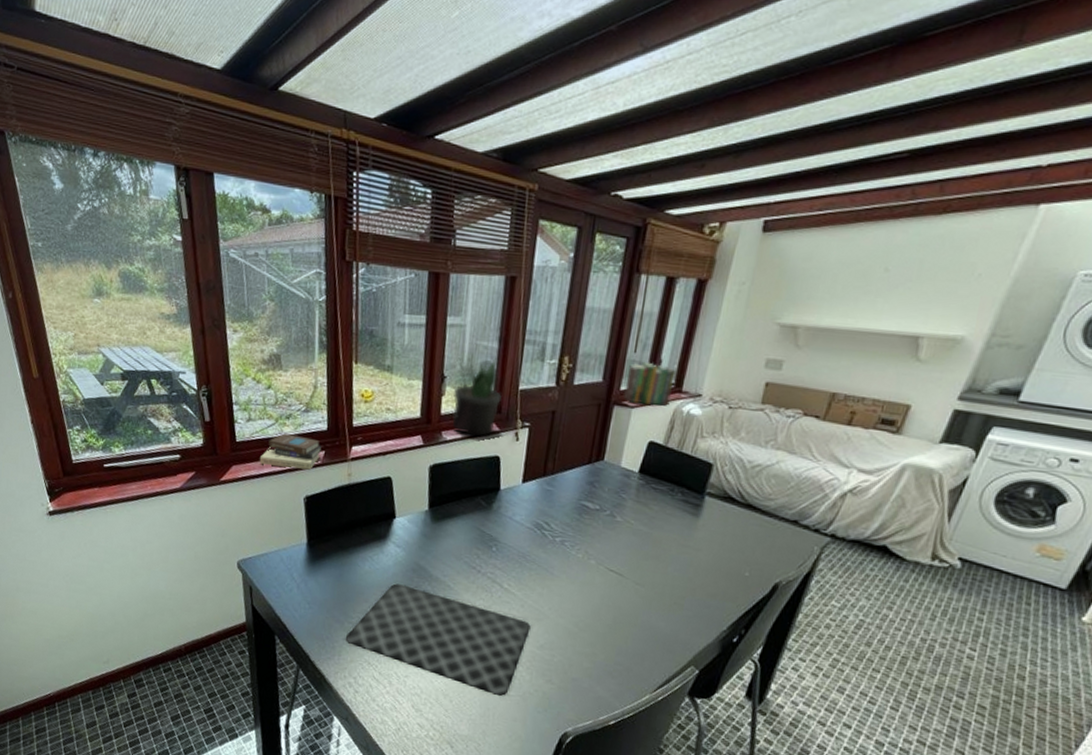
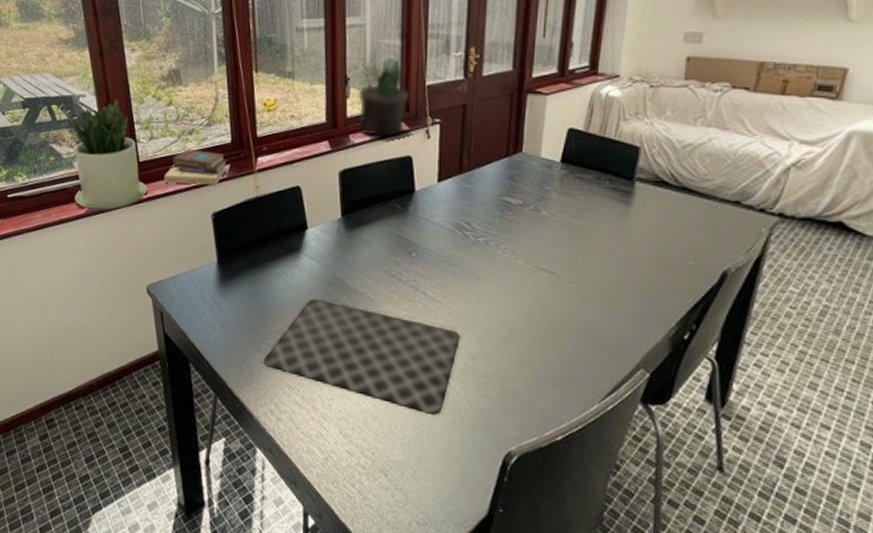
planter: none [163,378,243,487] -> present [64,99,147,211]
books: present [622,361,676,406] -> none [535,46,589,91]

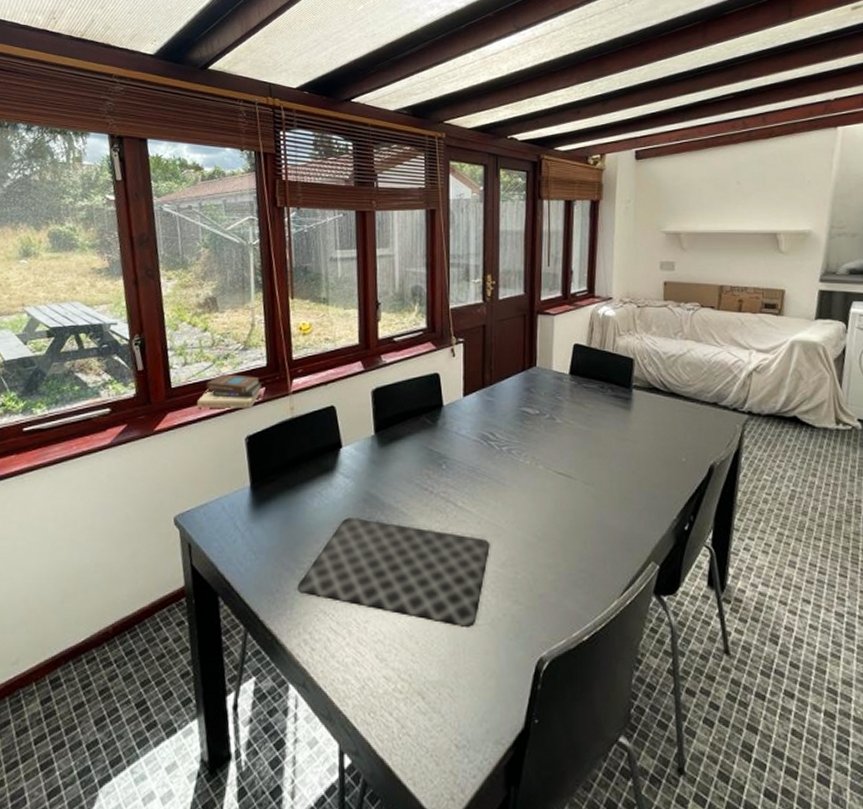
planter: present [64,99,147,211] -> none [93,326,179,440]
planter: present [357,55,408,137] -> none [388,282,434,357]

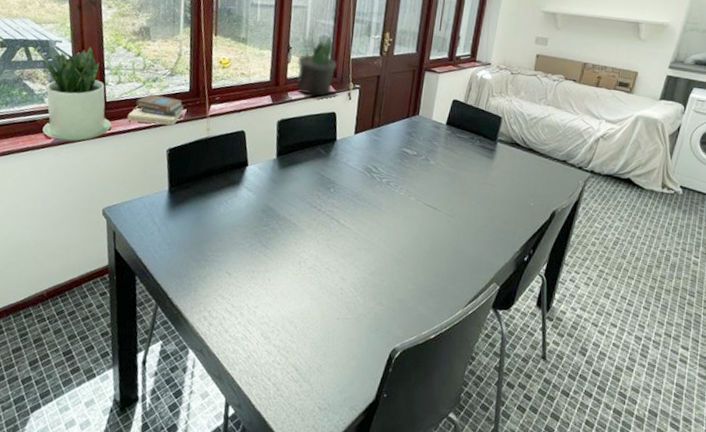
planter: none [93,326,179,440] -> present [40,47,111,142]
placemat: present [296,516,491,629] -> none [201,222,364,320]
planter: none [388,282,434,357] -> present [297,30,337,96]

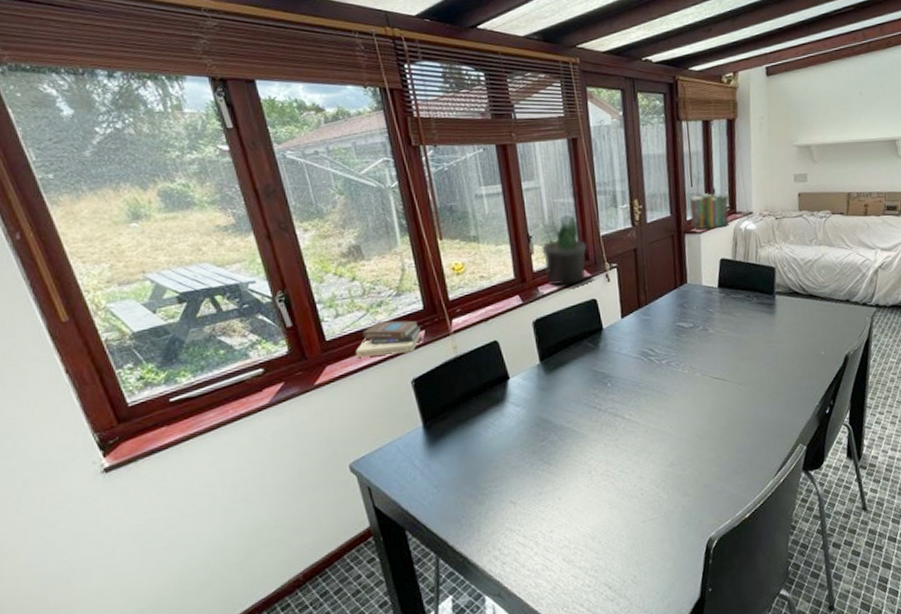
planter: present [40,47,111,142] -> none [231,281,338,399]
books: none [431,37,471,72] -> present [690,192,729,230]

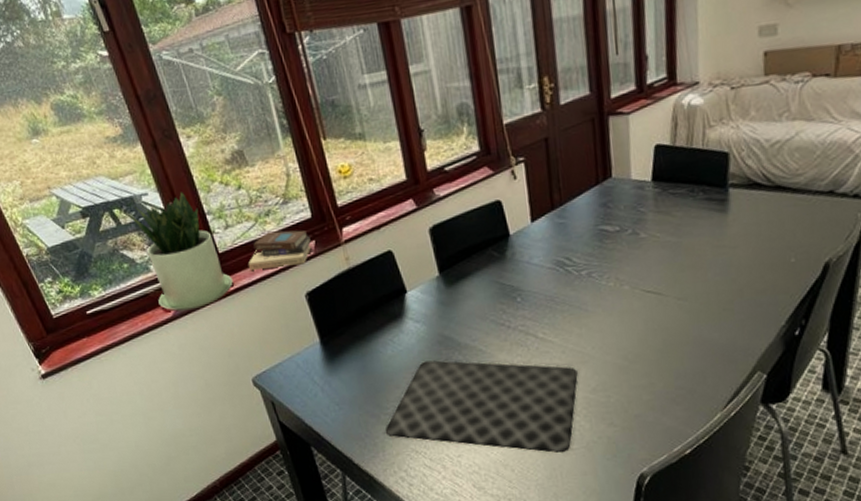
planter: none [231,281,338,399] -> present [128,192,233,312]
placemat: none [481,439,659,525] -> present [385,358,580,454]
planter: present [539,212,587,286] -> none [431,97,488,187]
books: present [690,192,729,230] -> none [615,60,667,110]

